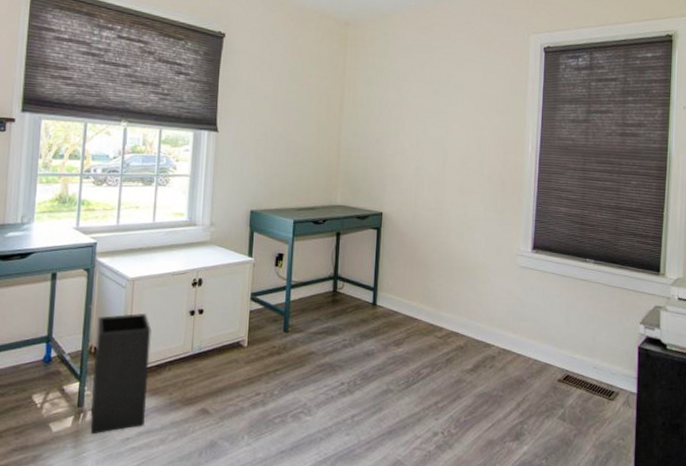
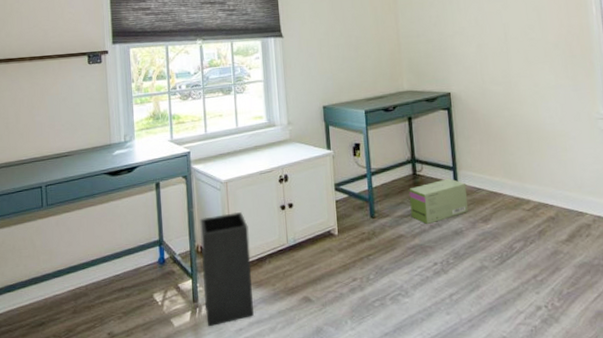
box: none [325,299,385,343] -> present [409,178,468,224]

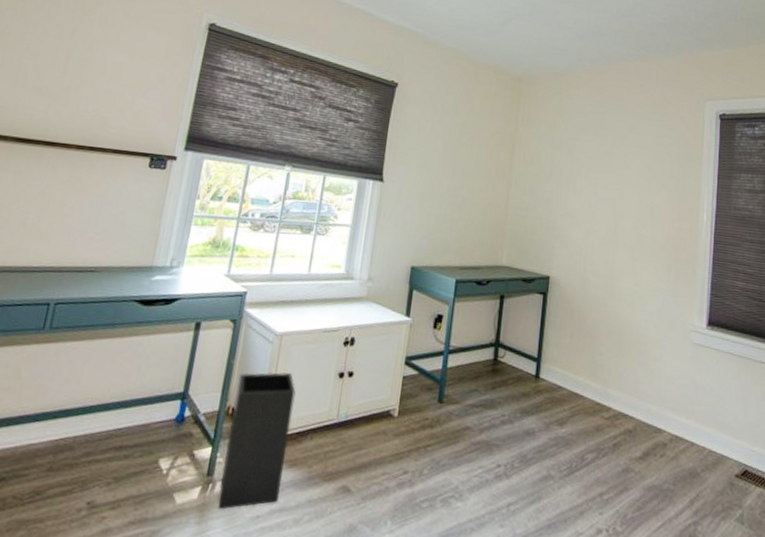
box: present [409,178,468,224] -> none [483,370,548,419]

